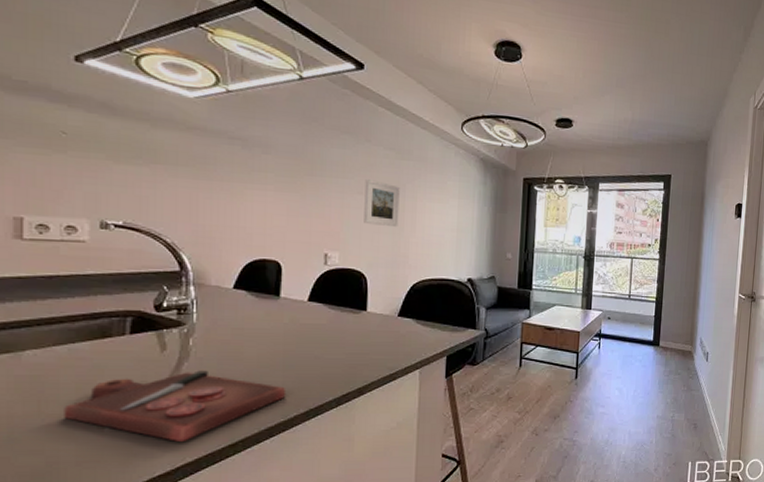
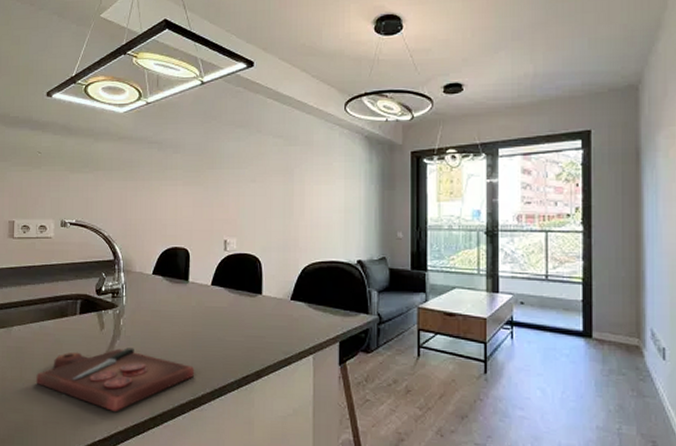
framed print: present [364,179,400,228] -> none [257,168,288,212]

